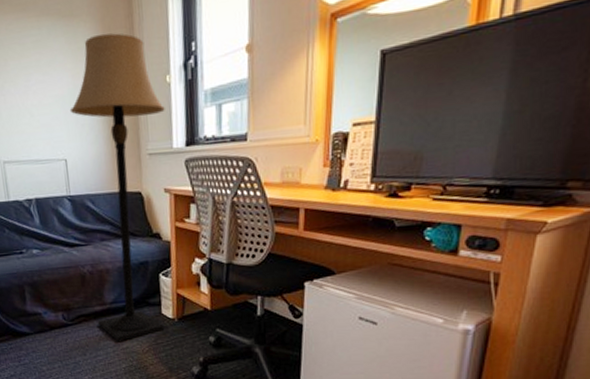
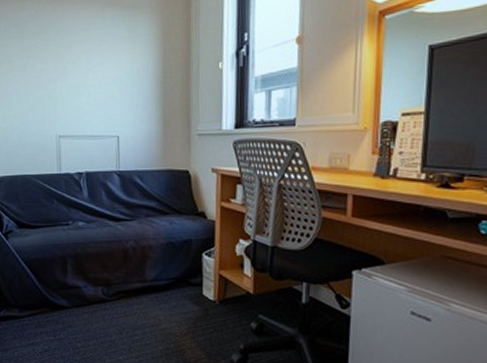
lamp: present [69,33,165,343] -> none [125,23,216,323]

